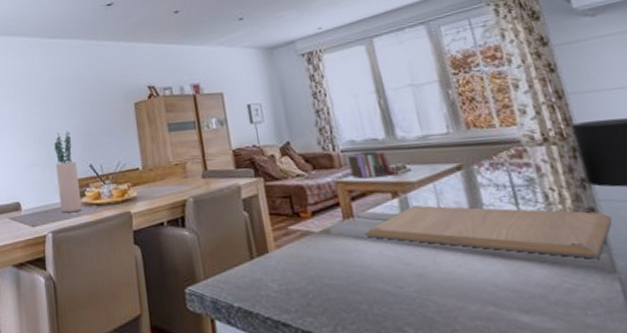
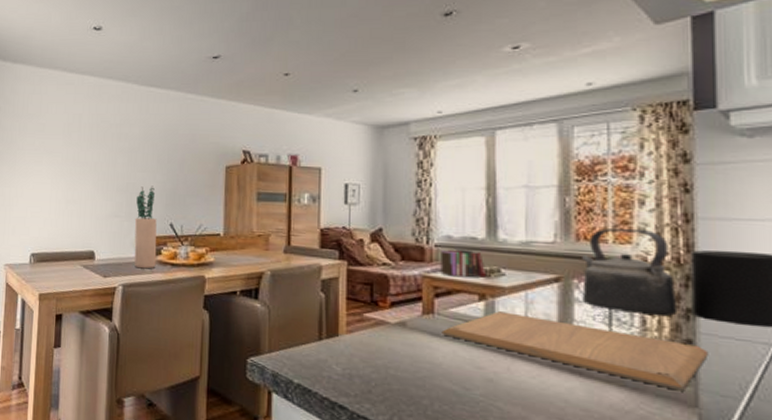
kettle: none [476,110,574,191] -> present [582,228,678,316]

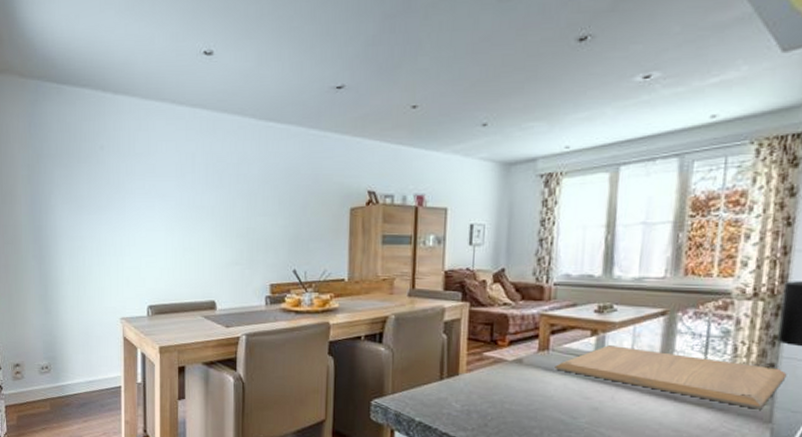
vase: present [134,185,157,269] -> none [256,230,280,318]
books: present [440,249,487,278] -> none [557,287,600,314]
kettle: present [582,228,678,316] -> none [684,262,767,344]

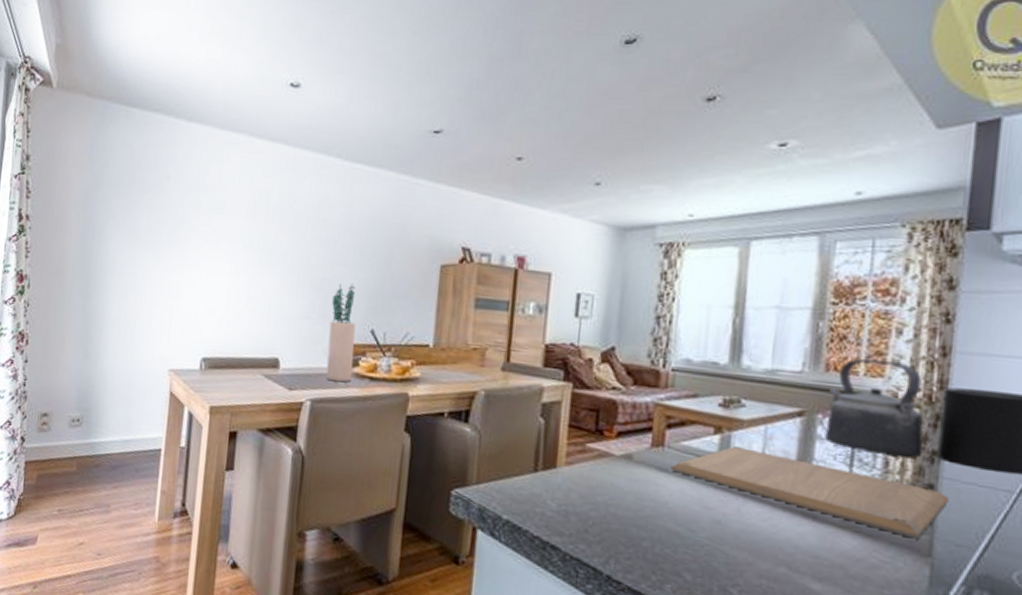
vase: none [256,230,280,318] -> present [326,283,356,383]
kettle: none [684,262,767,344] -> present [825,359,924,458]

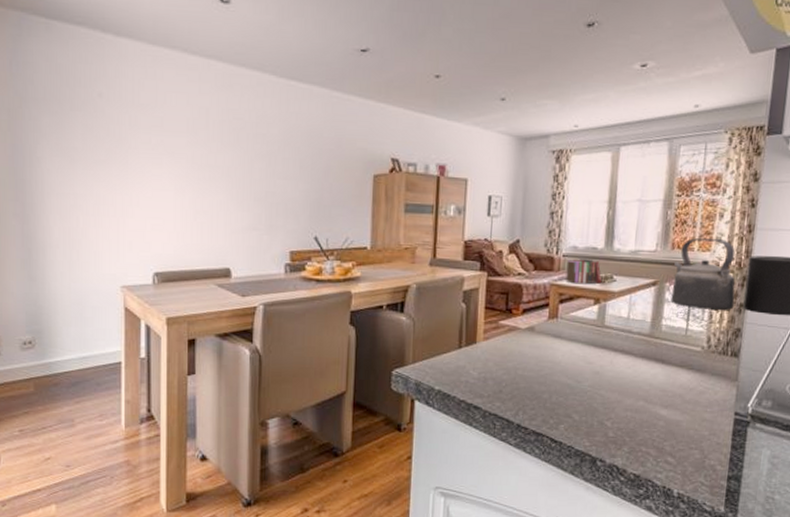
vase: present [326,283,356,383] -> none [275,195,301,286]
chopping board: present [670,446,949,540] -> none [562,313,750,369]
books: none [675,374,726,408] -> present [565,259,602,284]

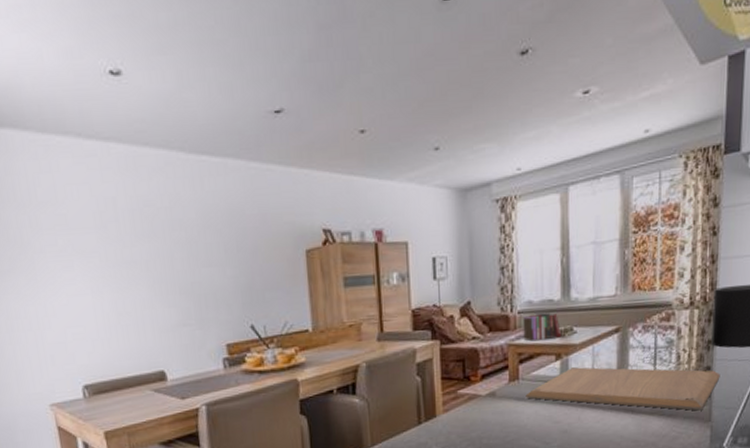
chopping board: none [562,313,750,369] -> present [525,367,720,411]
kettle: present [671,237,735,311] -> none [635,273,703,352]

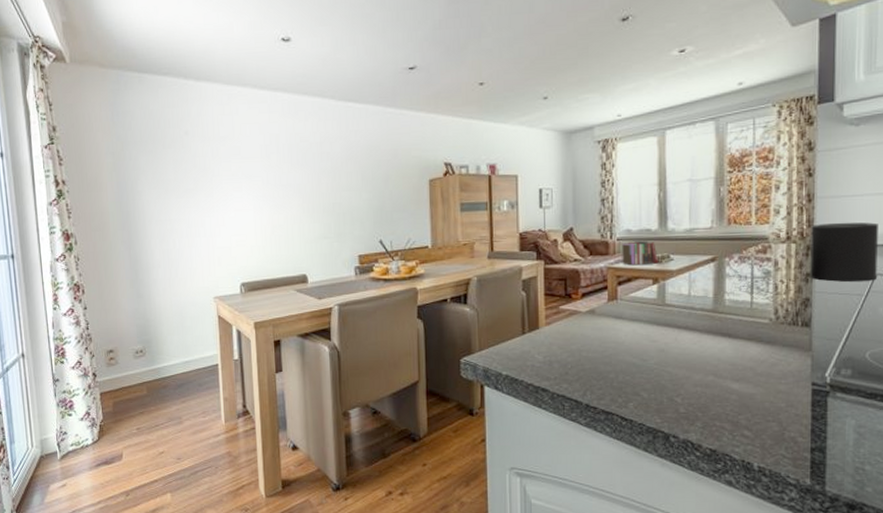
chopping board: present [525,367,720,411] -> none [624,291,820,340]

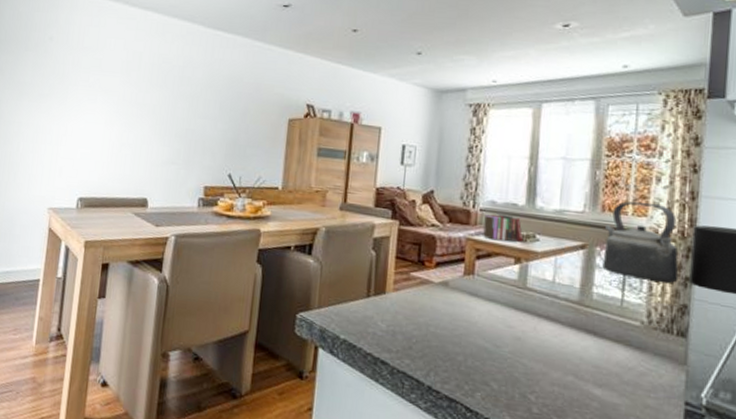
kettle: none [732,210,800,282] -> present [602,201,679,283]

